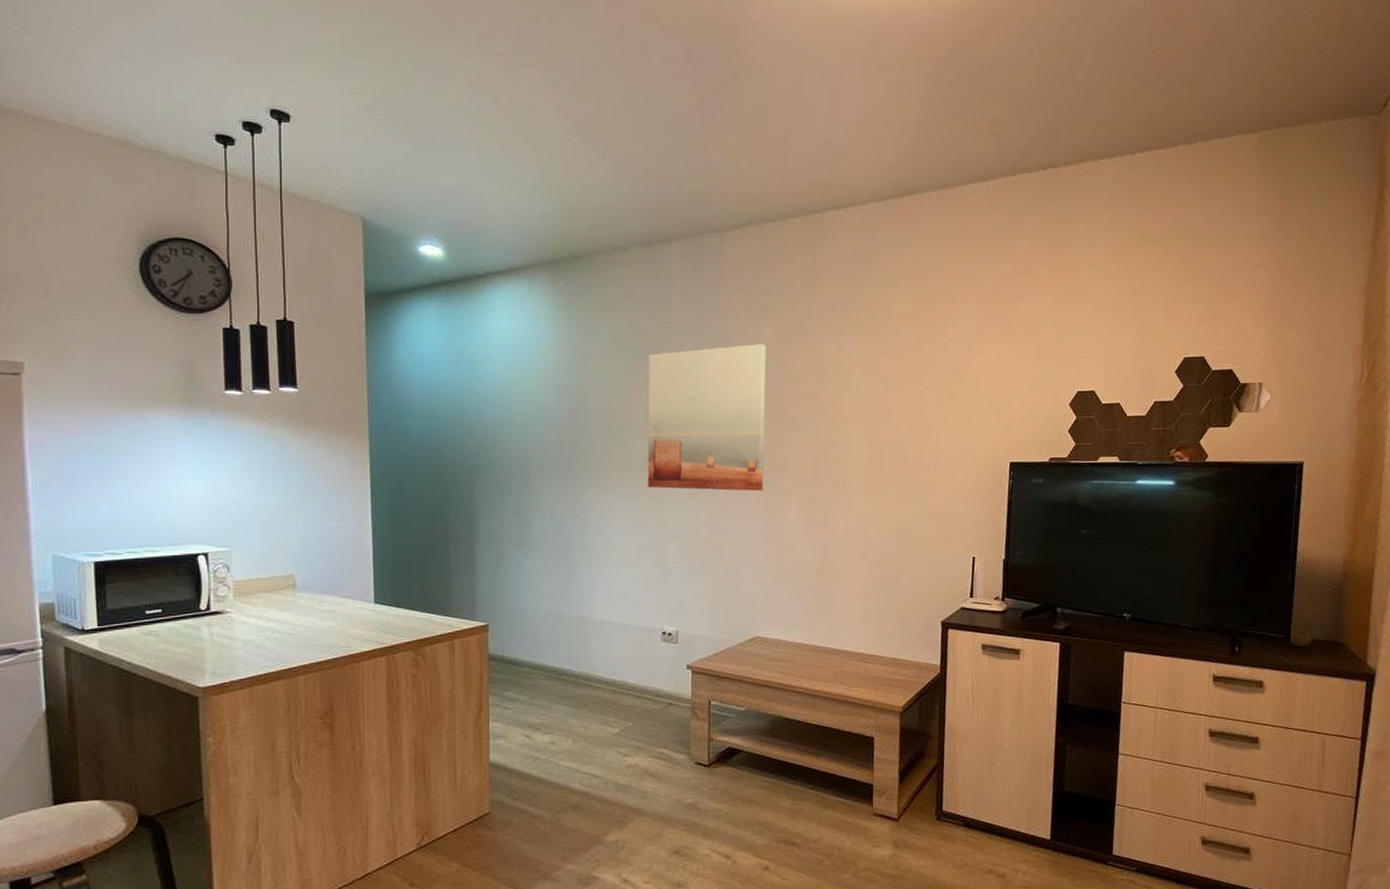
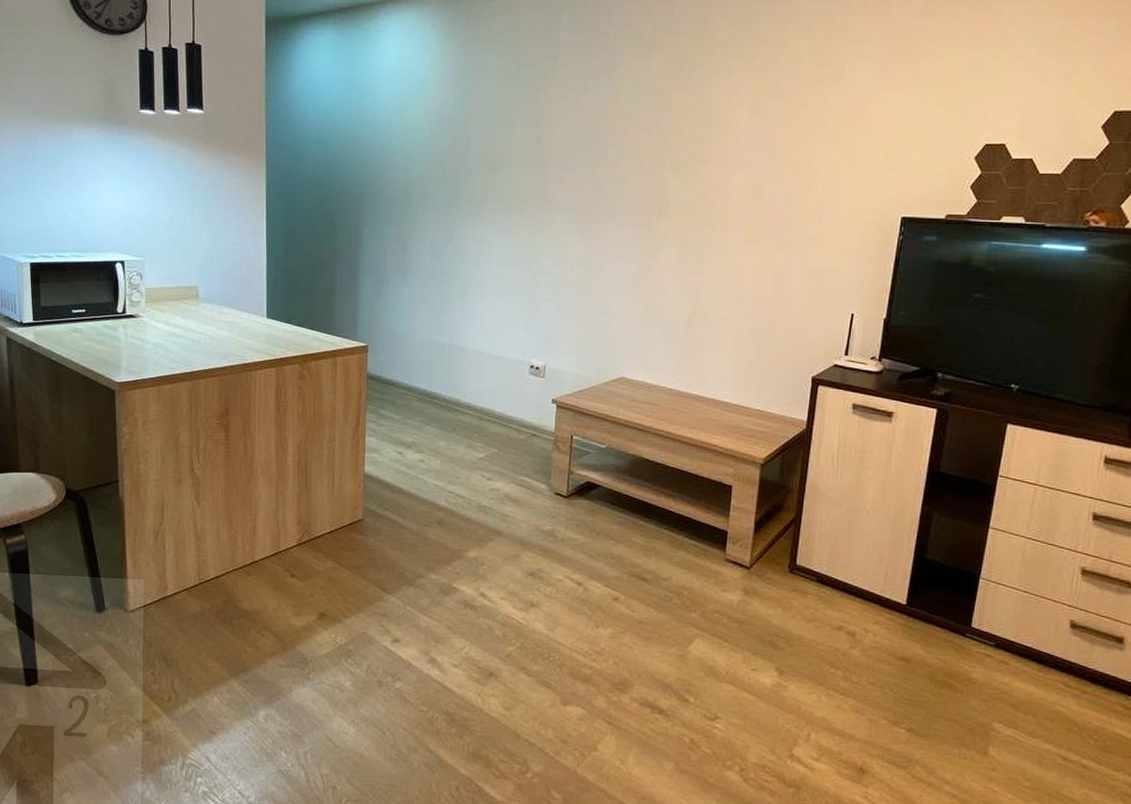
wall art: present [647,344,766,491] -> none [524,81,651,232]

